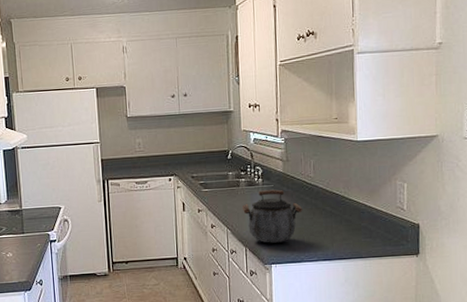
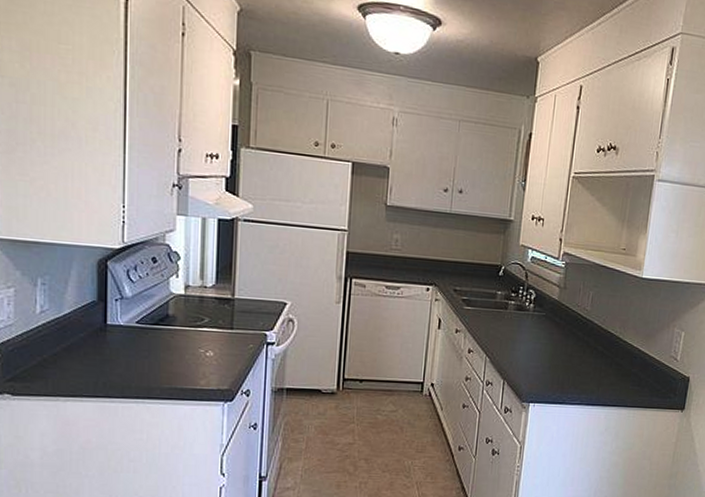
kettle: present [242,189,302,243] -> none [506,317,573,379]

